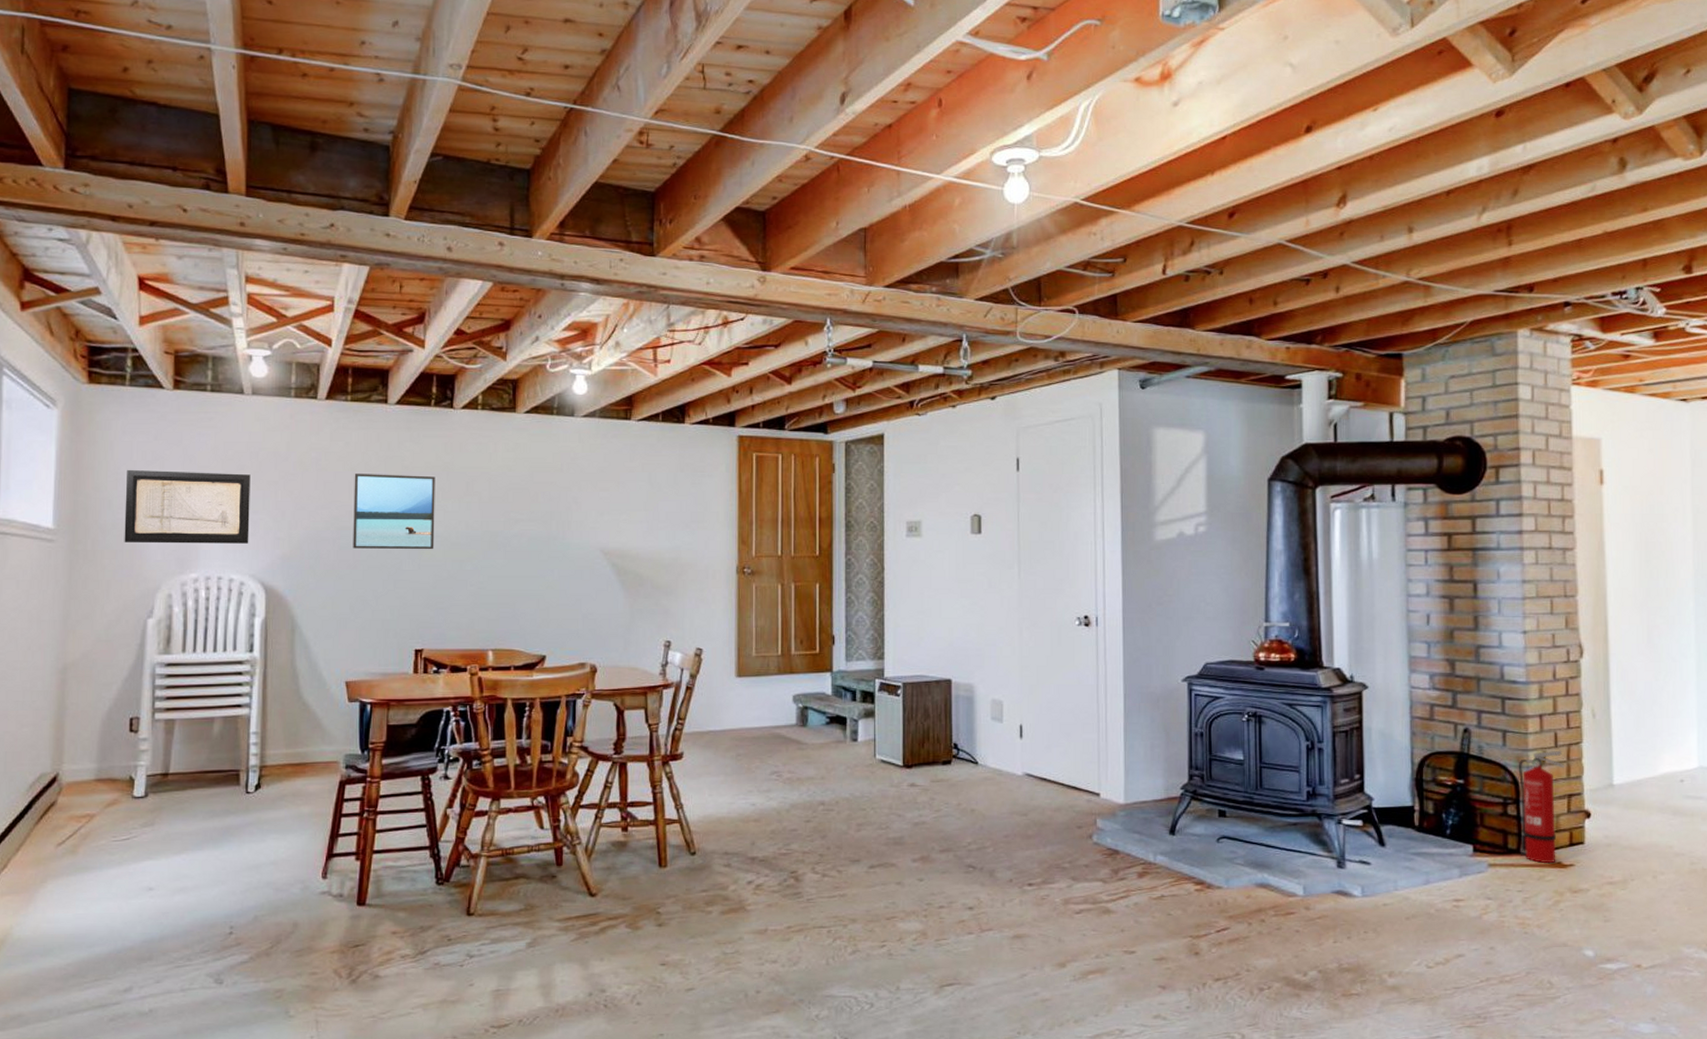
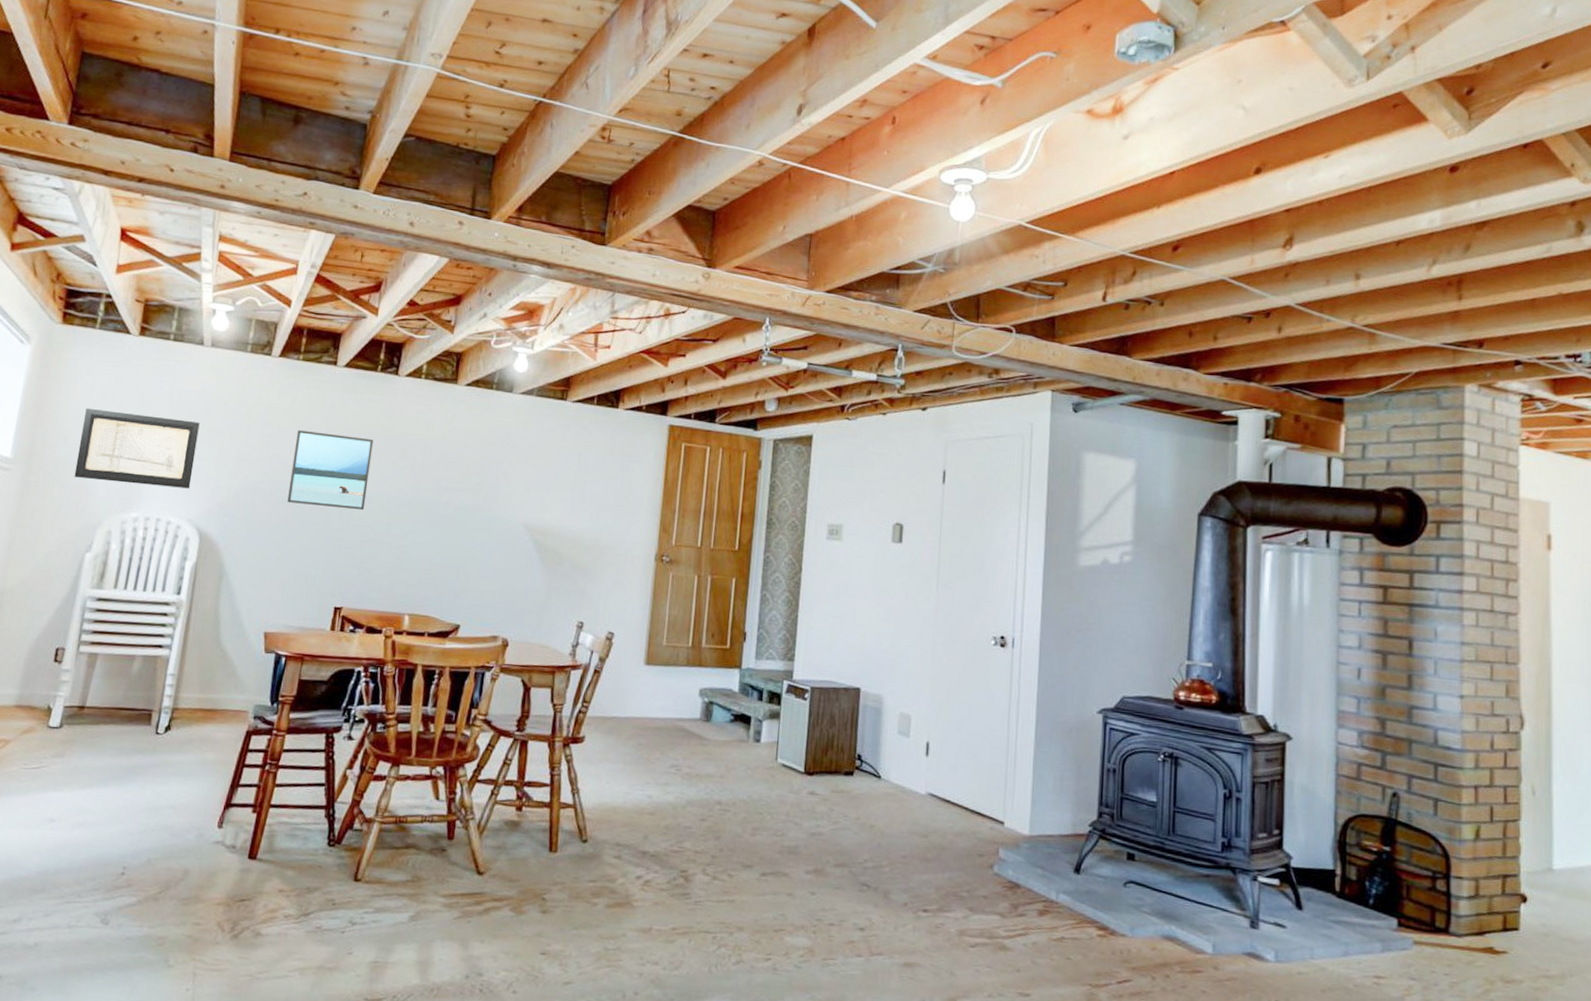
fire extinguisher: present [1519,750,1564,864] -> none [1449,825,1500,947]

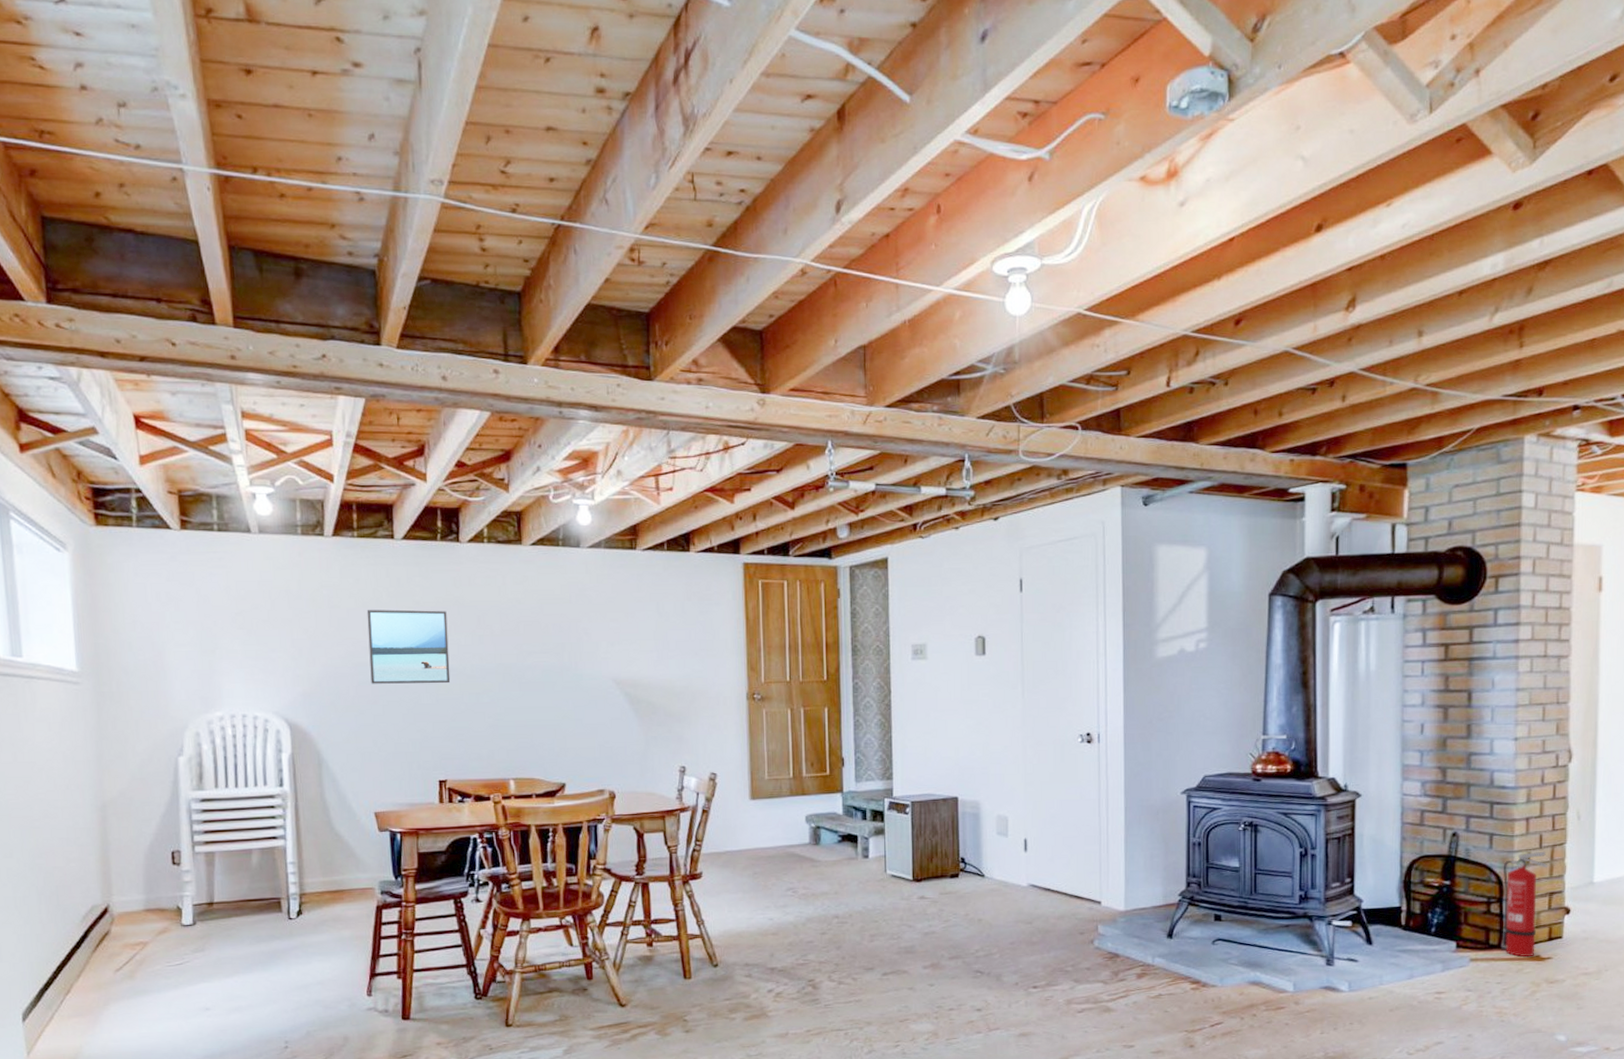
wall art: present [74,407,200,489] -> none [143,611,270,684]
fire extinguisher: none [1449,825,1500,947] -> present [1502,851,1548,958]

